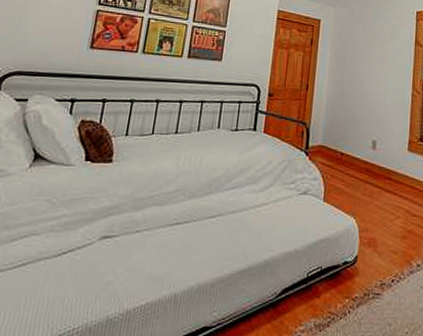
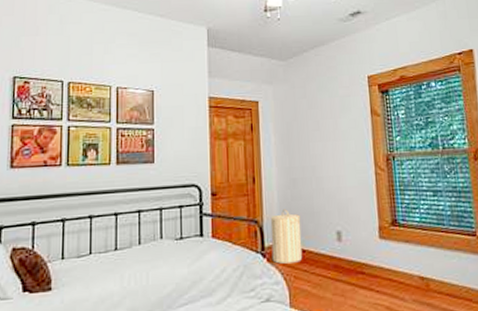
laundry hamper: none [314,116,343,163] -> present [270,209,303,264]

